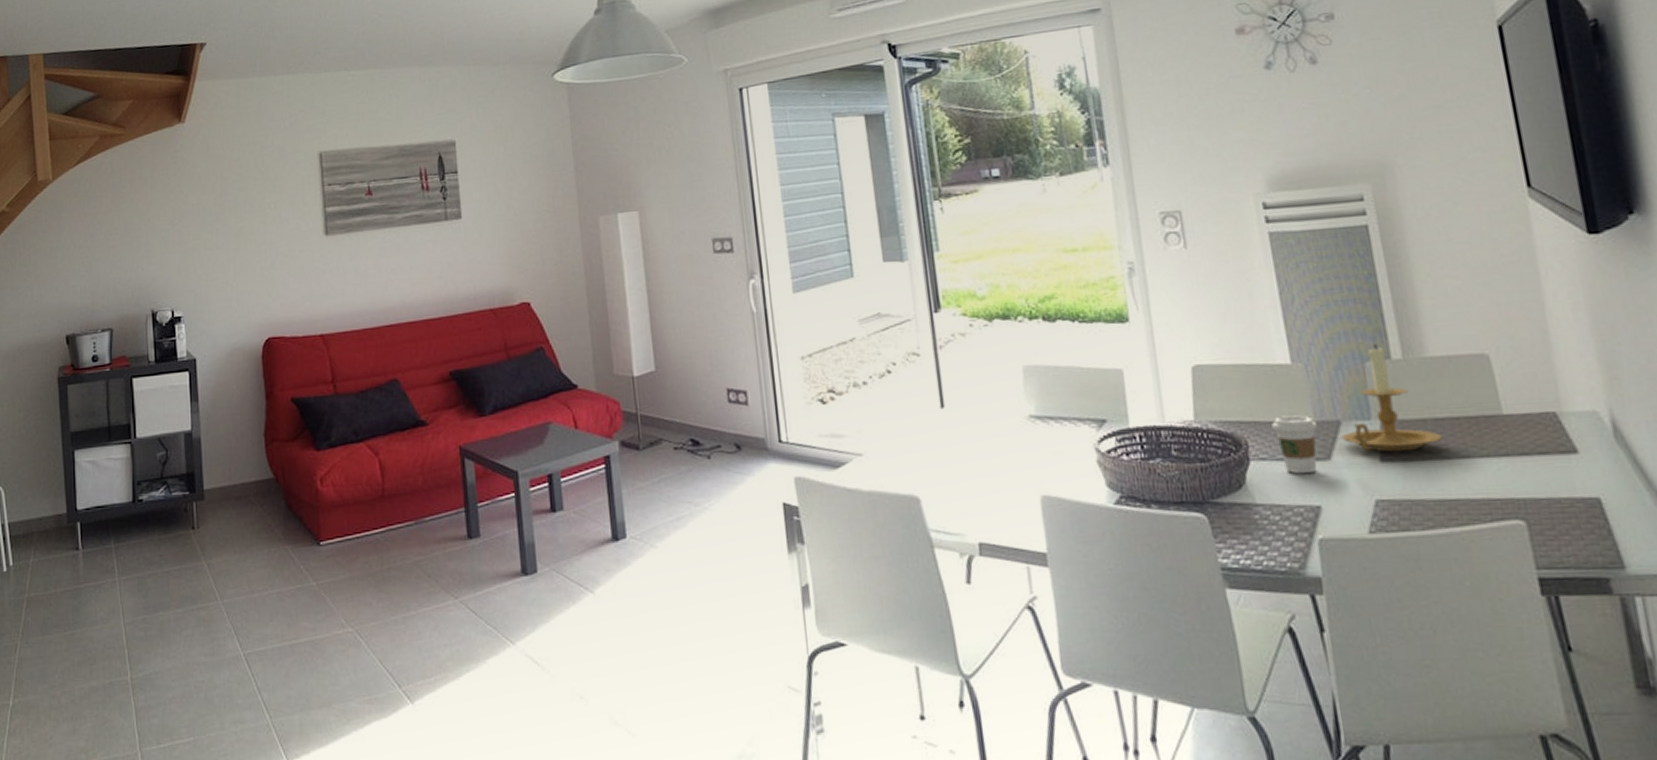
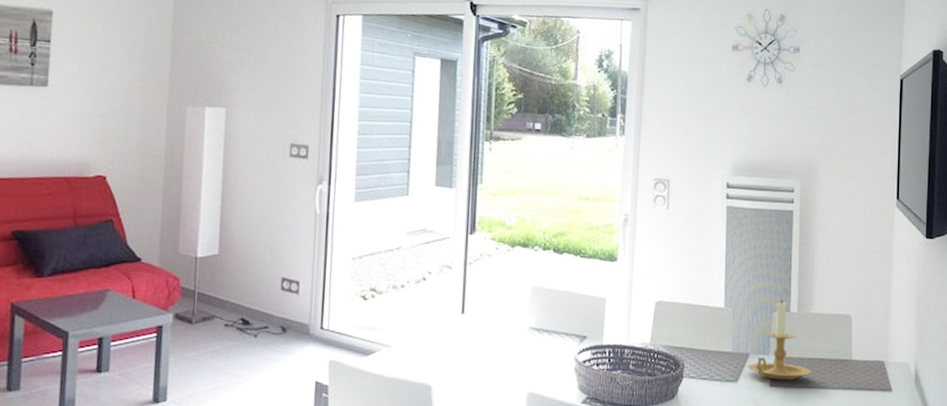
coffee cup: present [1272,415,1317,474] -> none [703,346,733,391]

